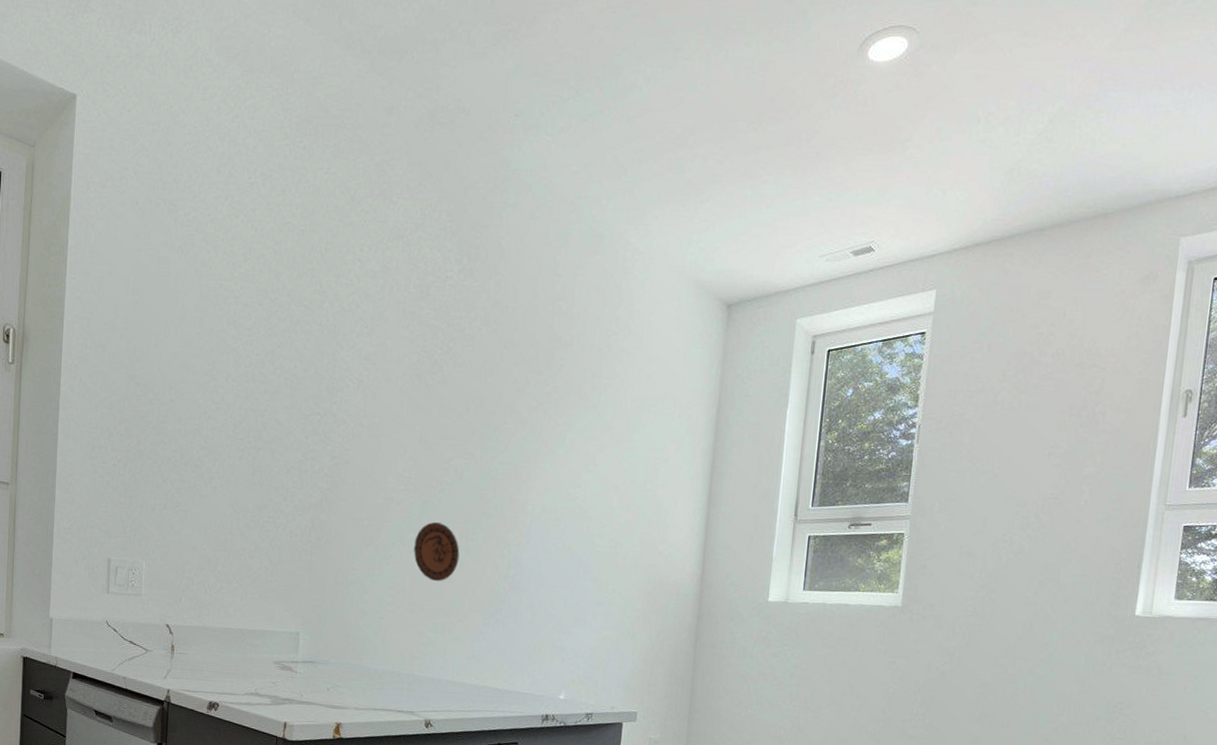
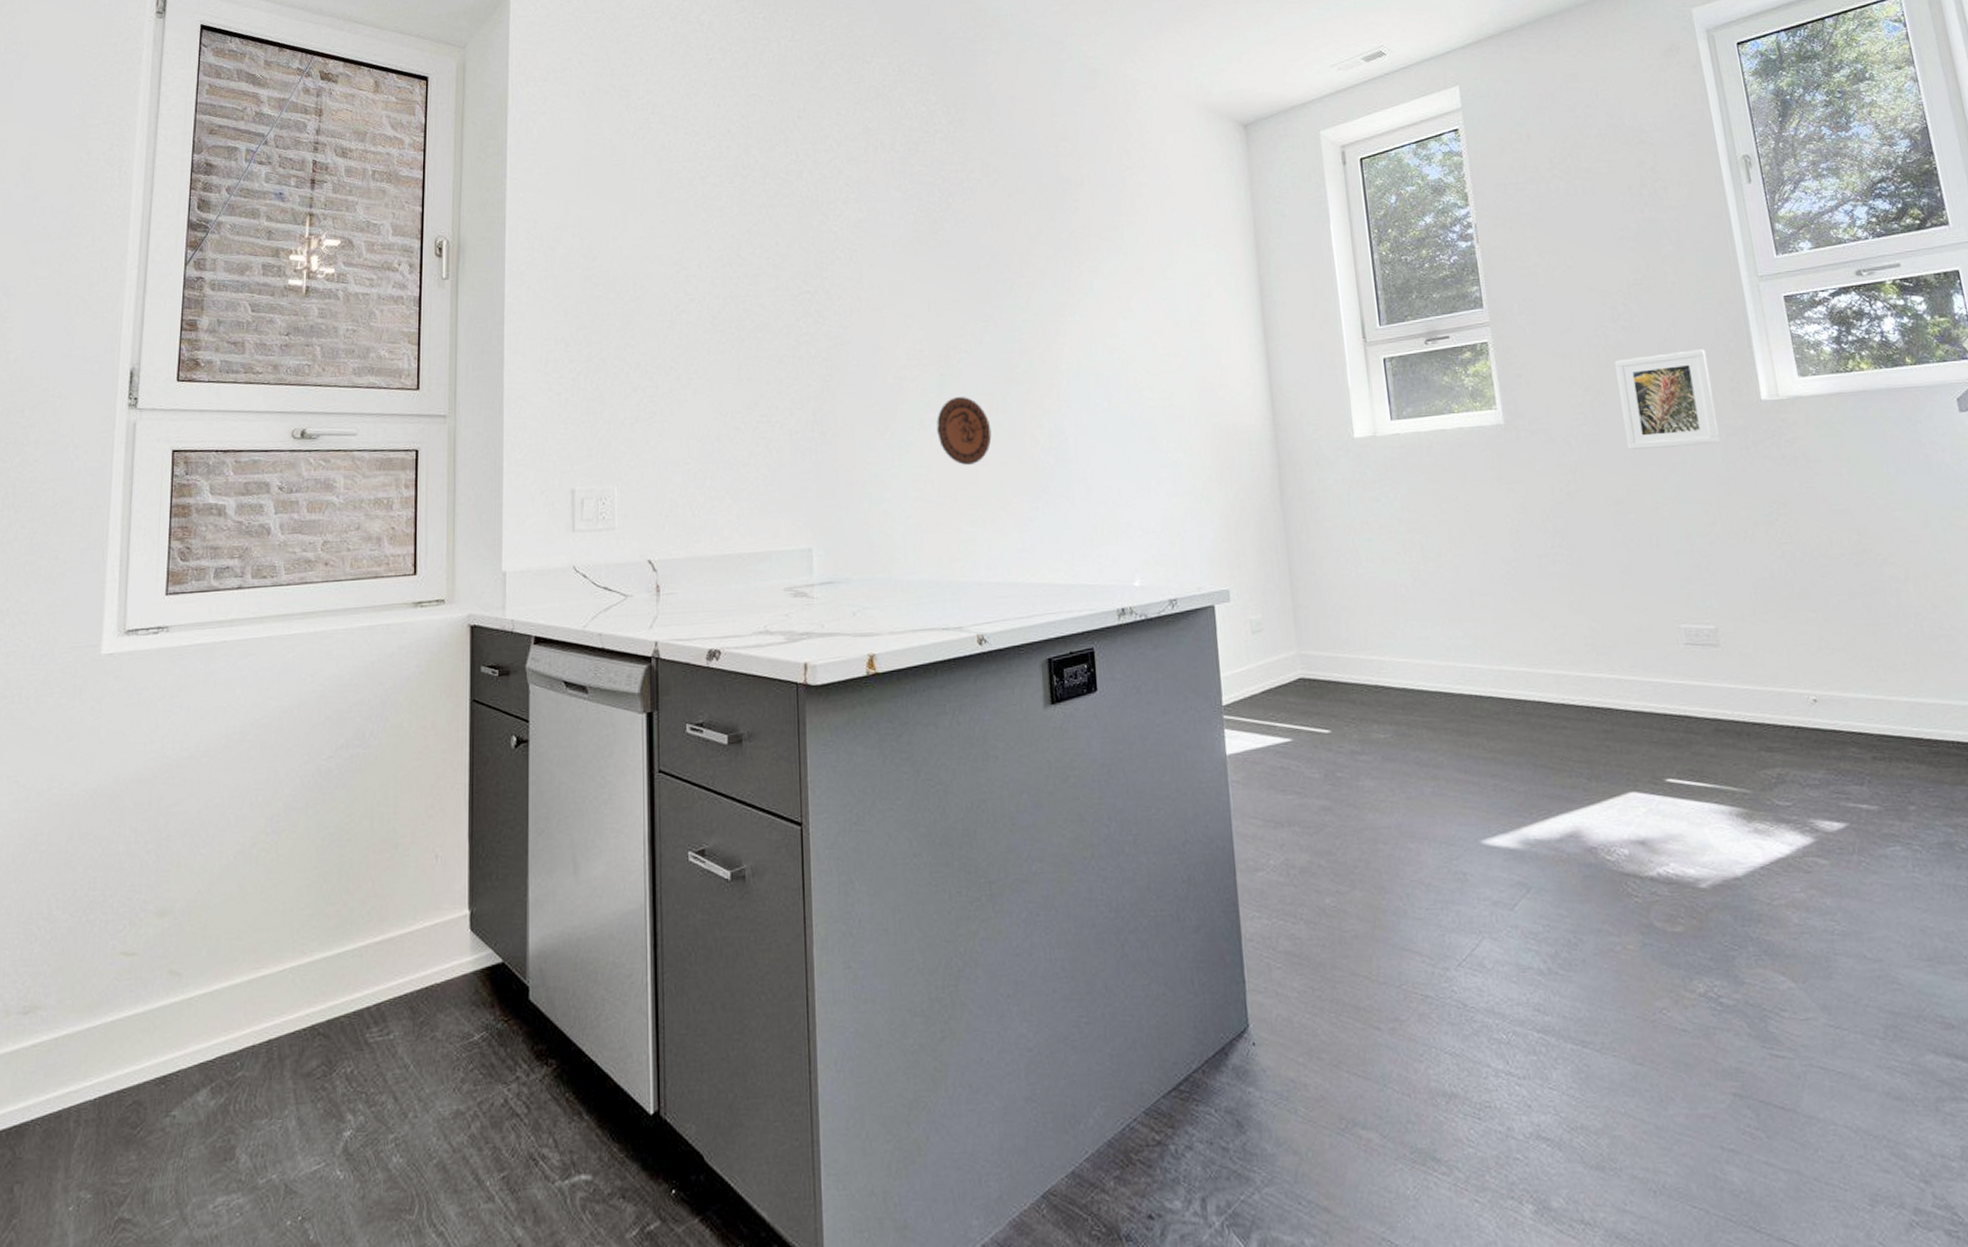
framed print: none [1004,563,1098,648] -> present [1615,349,1720,450]

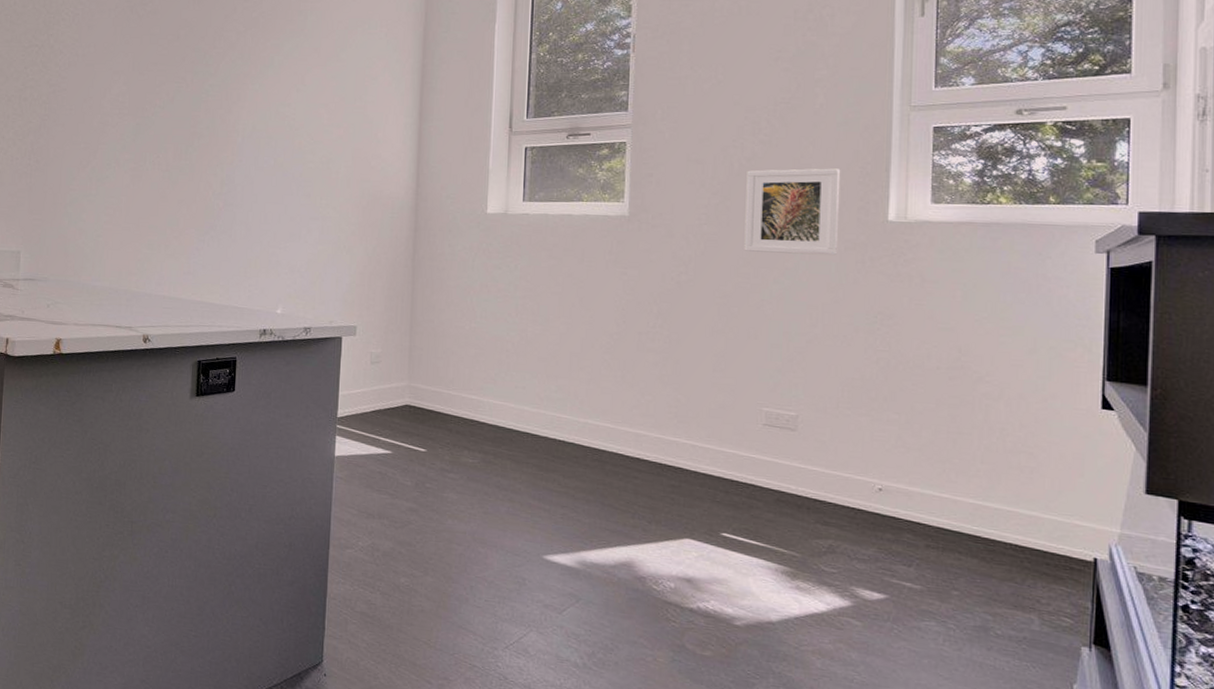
decorative plate: present [937,397,992,466] -> none [129,143,174,200]

